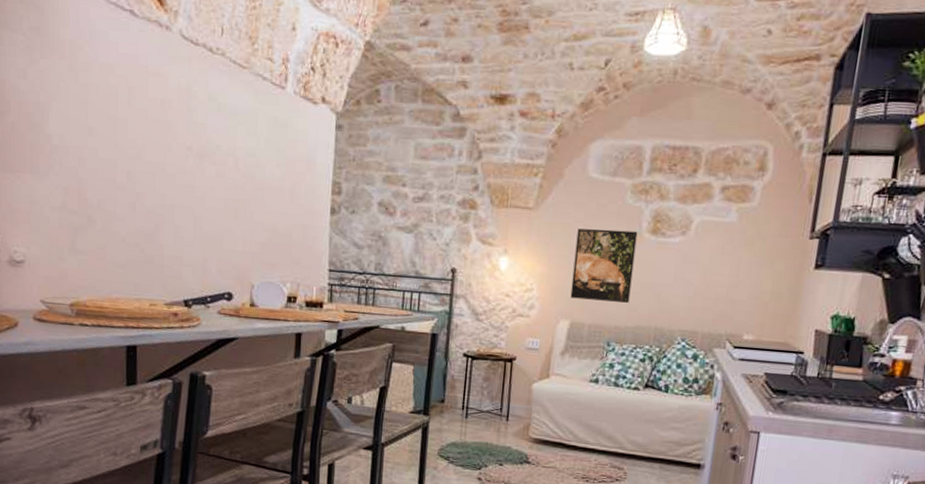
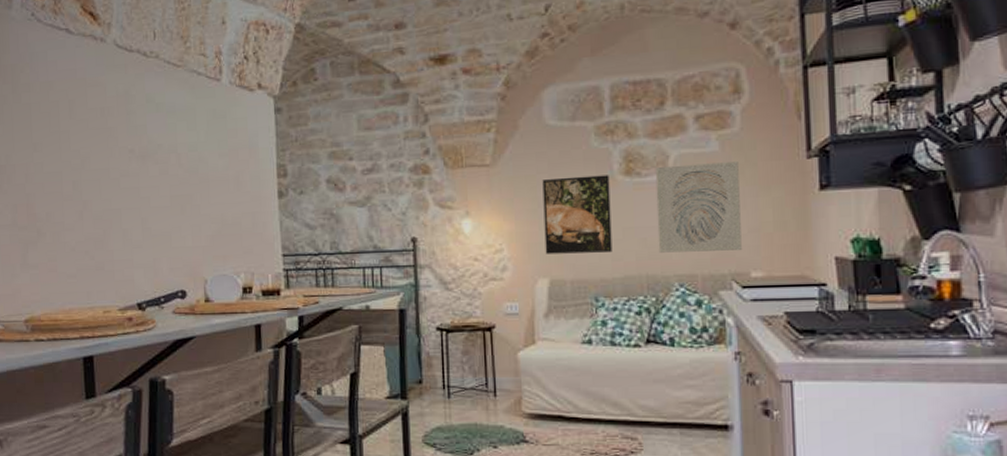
wall art: none [669,230,751,315] -> present [655,162,742,253]

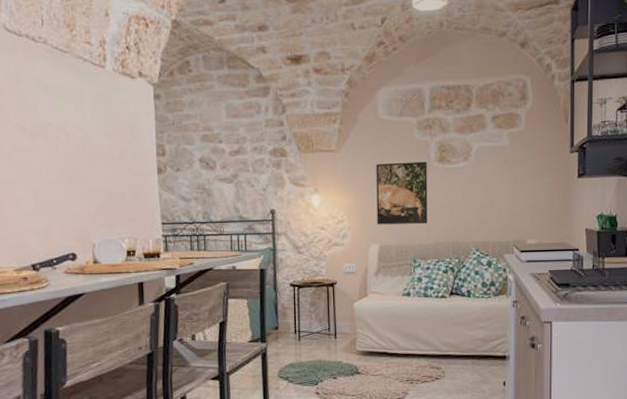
wall art: present [655,162,742,253] -> none [461,154,522,224]

